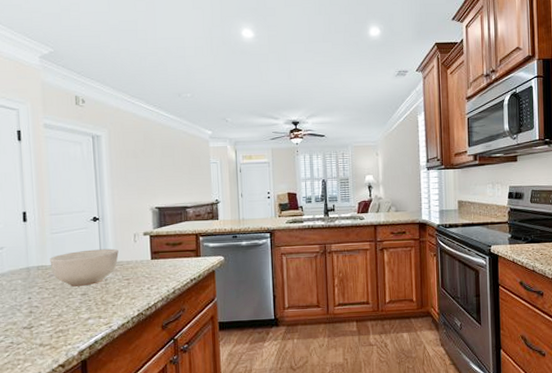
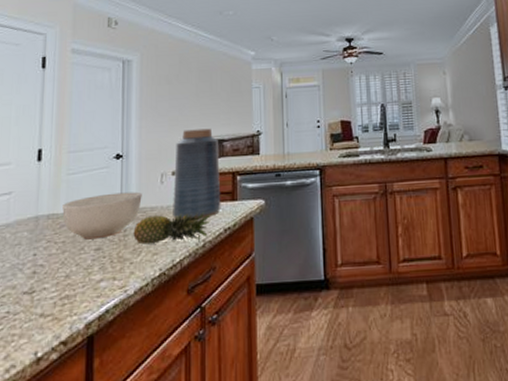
fruit: none [113,266,178,291] -> present [133,212,211,245]
vase: none [145,197,187,271] -> present [173,128,221,219]

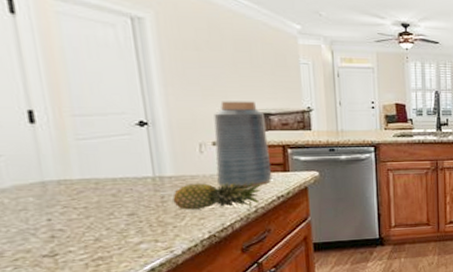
bowl: present [62,191,142,240] -> none [76,160,179,206]

